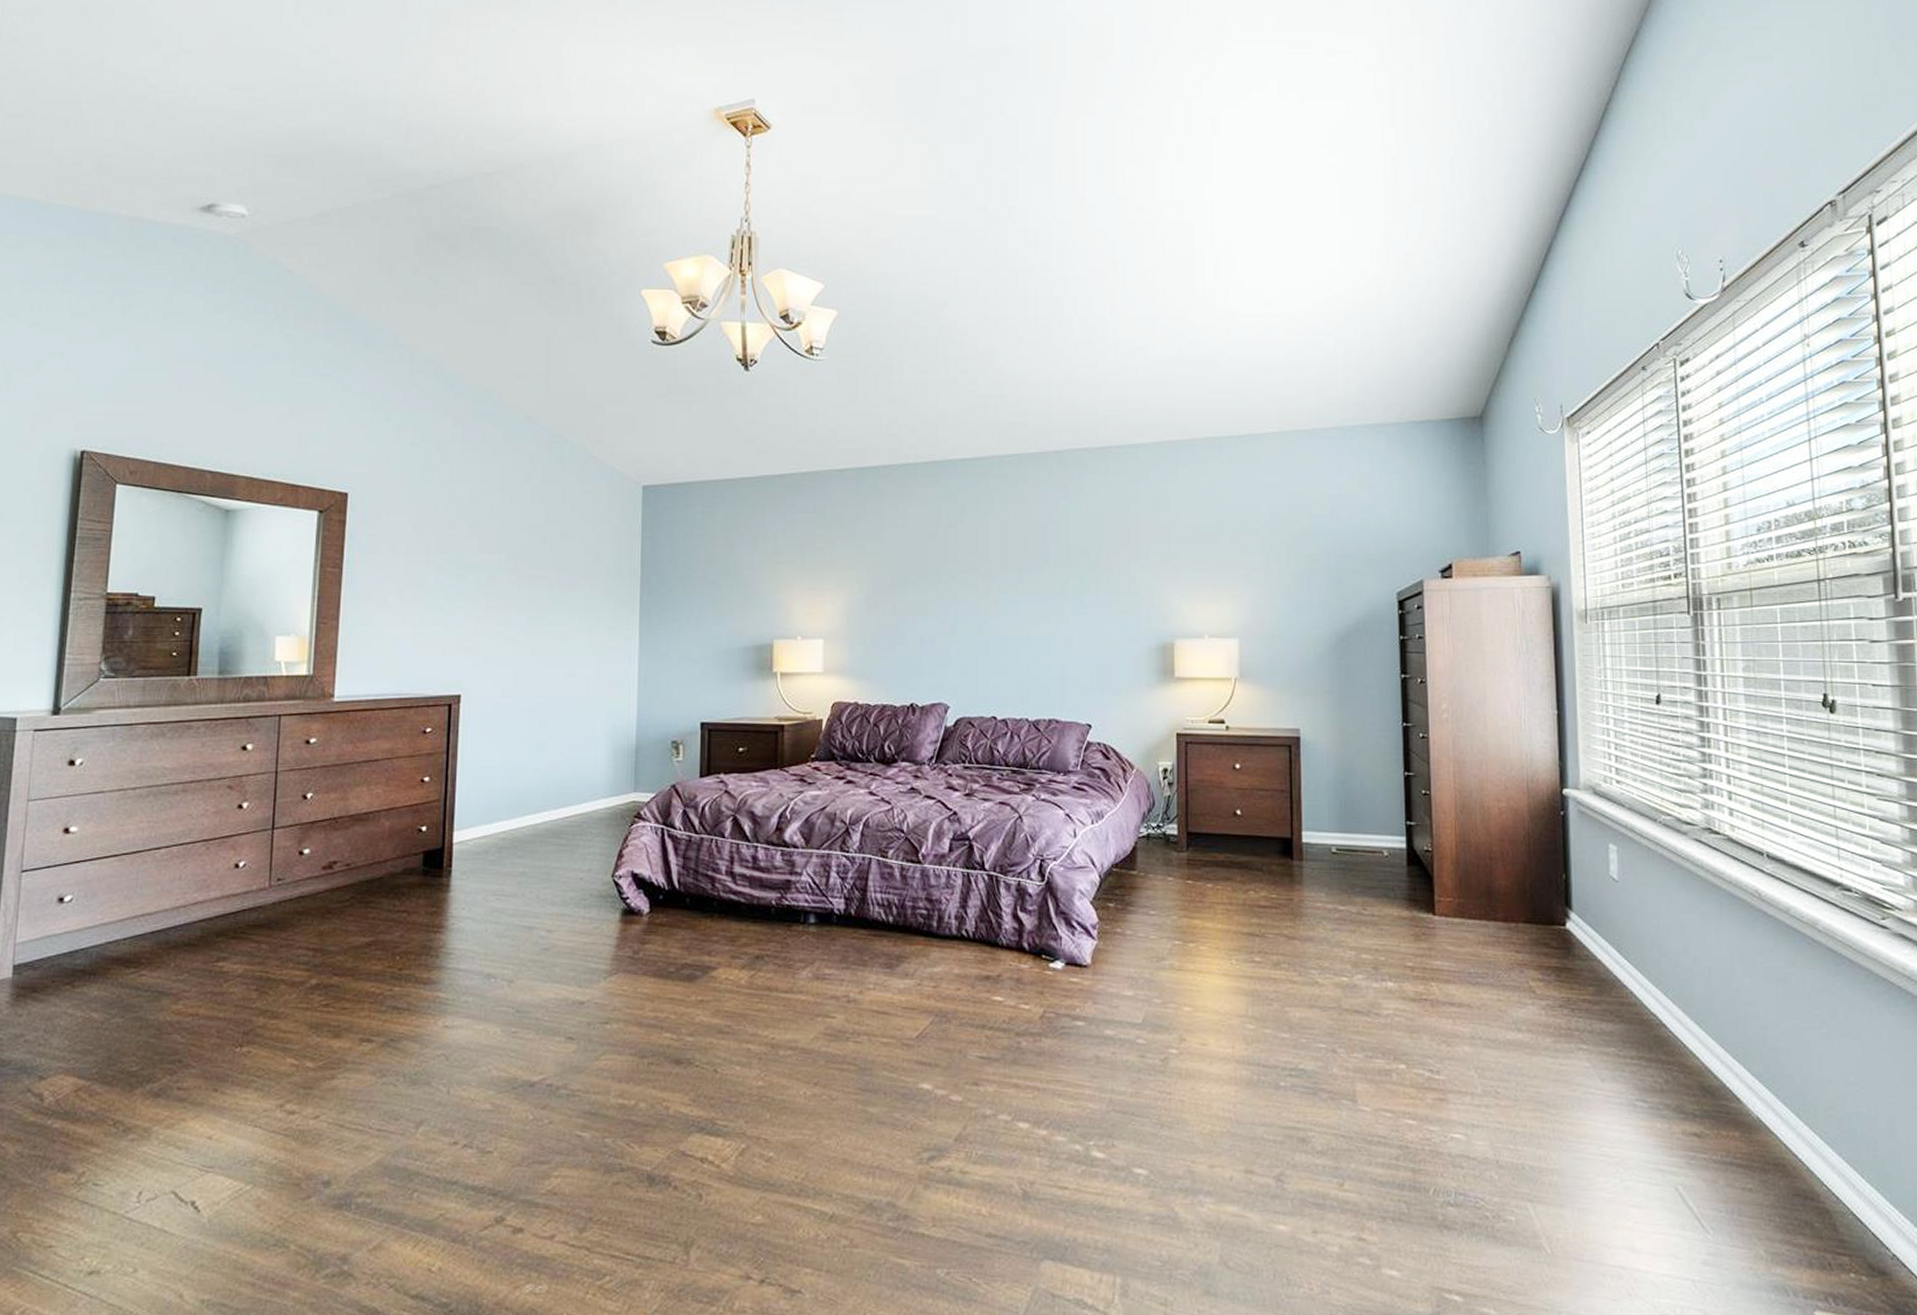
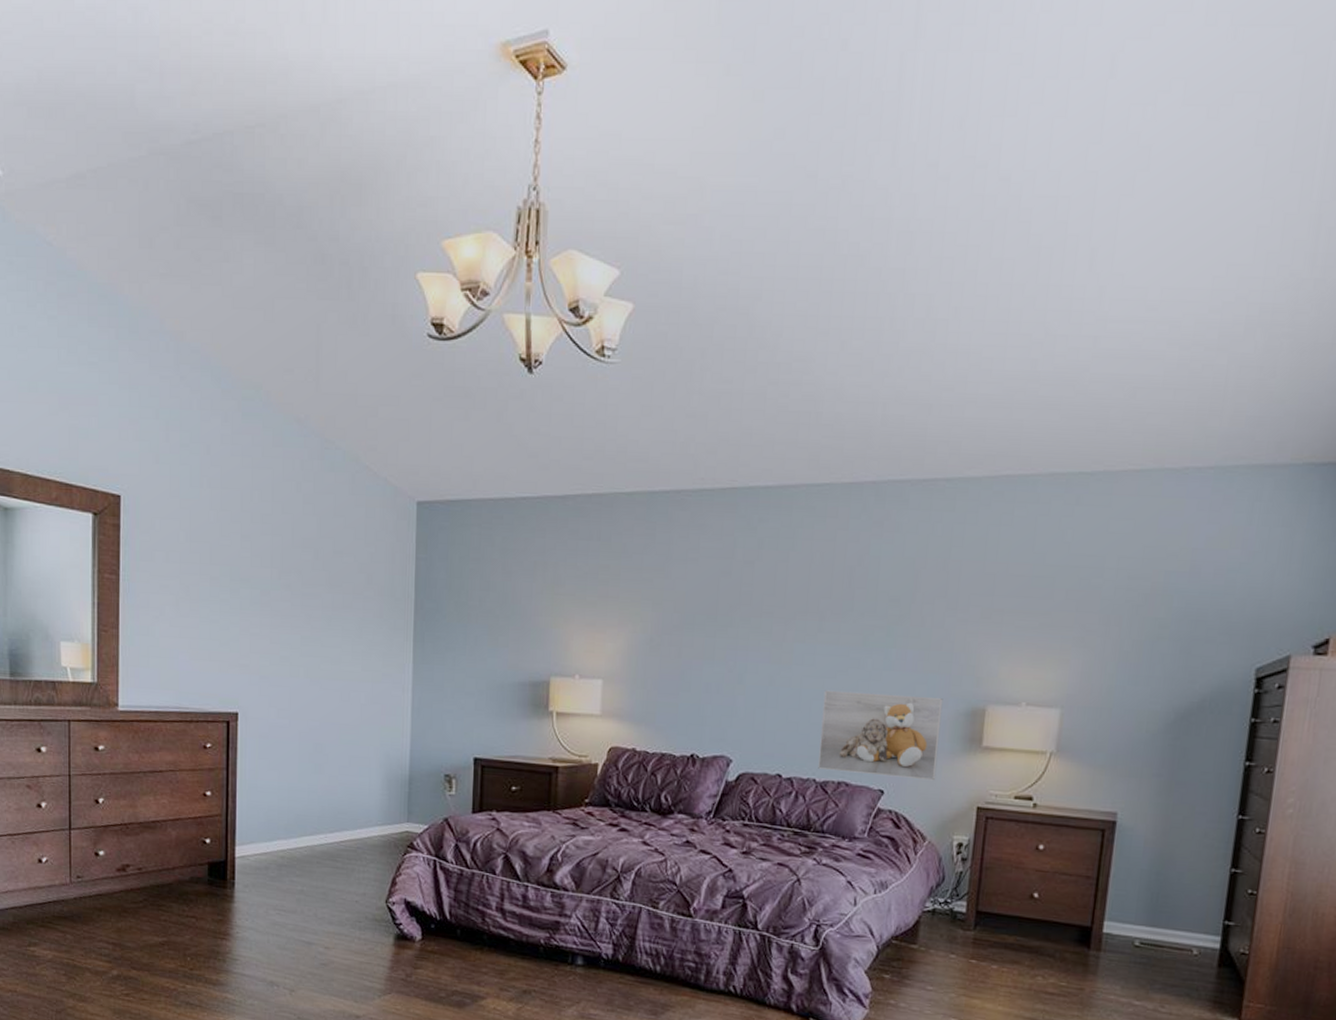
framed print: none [1029,635,1137,712] -> present [818,690,943,781]

